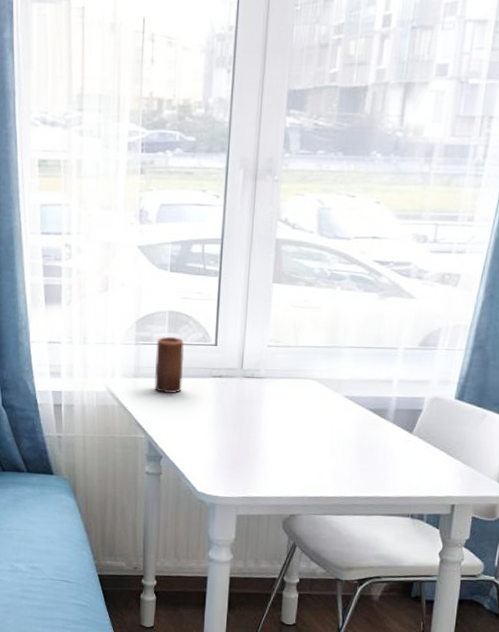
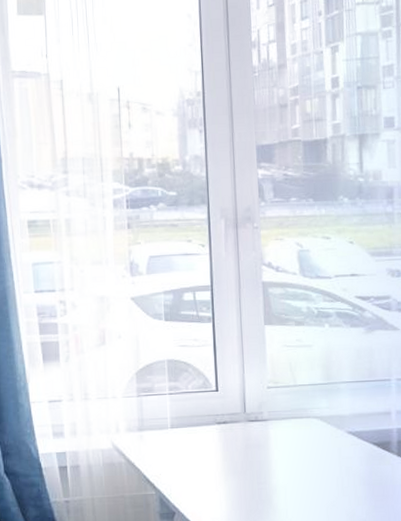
candle: present [154,337,184,394] -> none [158,386,188,445]

